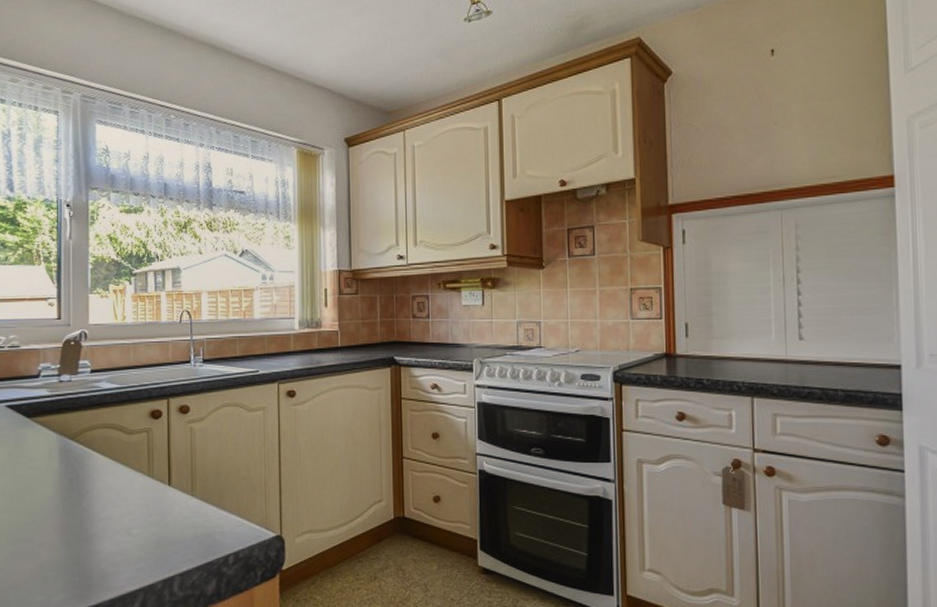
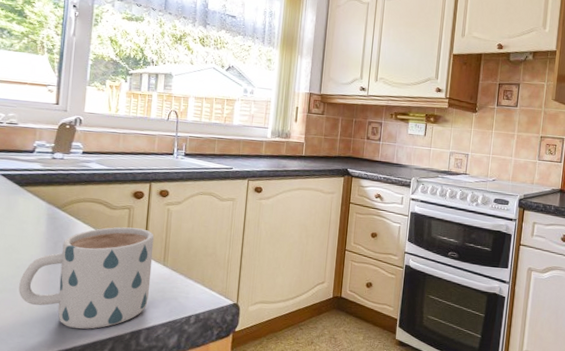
mug: none [36,454,179,581] -> present [19,227,154,329]

